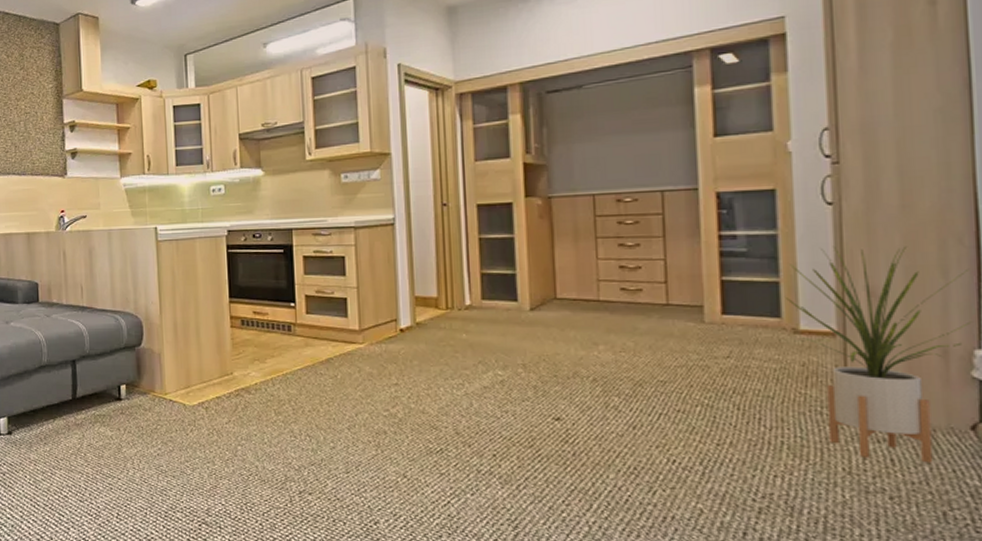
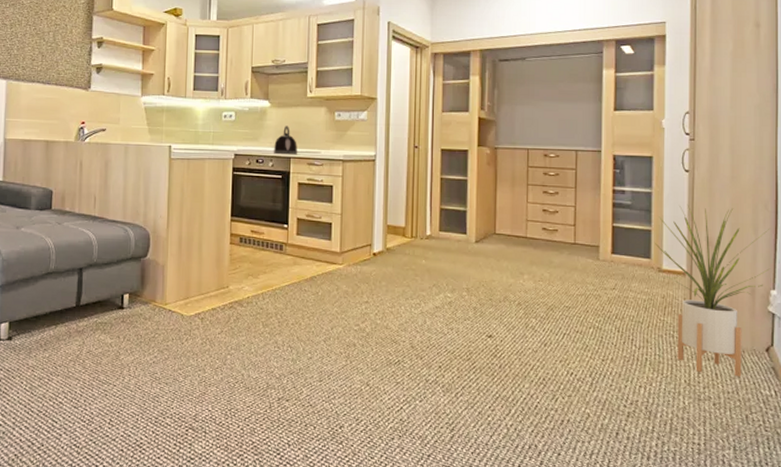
kettle: none [271,194,301,227] -> present [273,126,298,155]

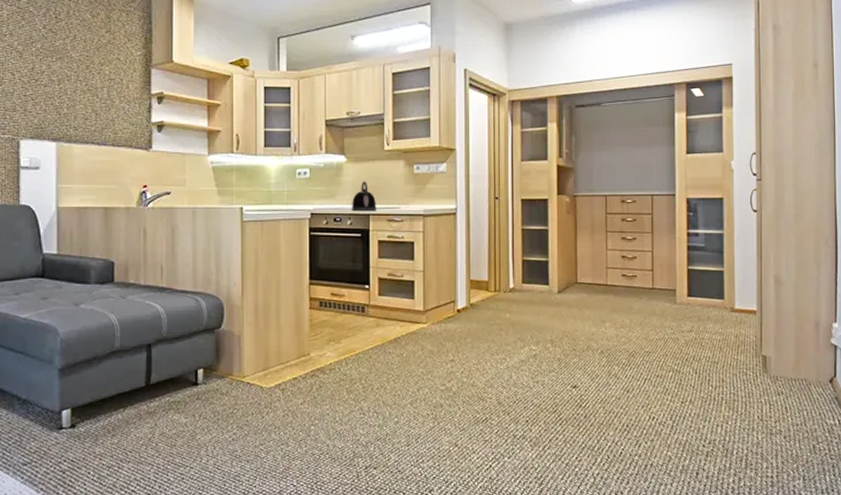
house plant: present [655,204,770,377] -> none [727,243,832,409]

